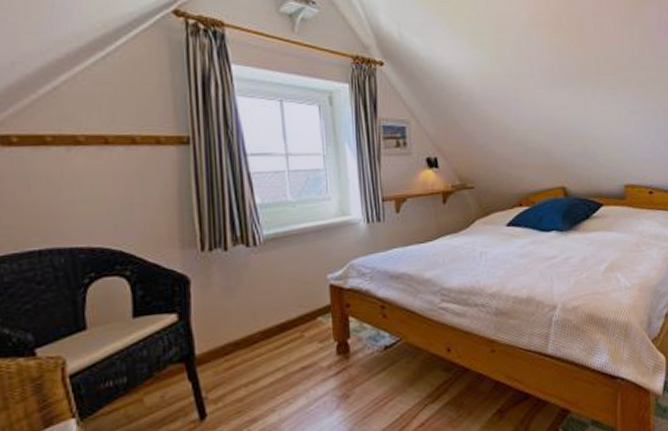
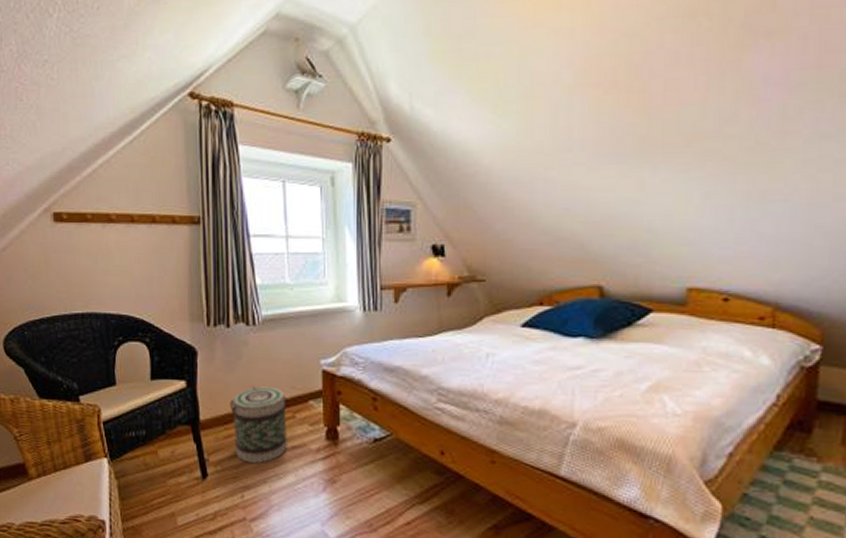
basket: none [230,308,296,393] -> present [230,386,288,463]

